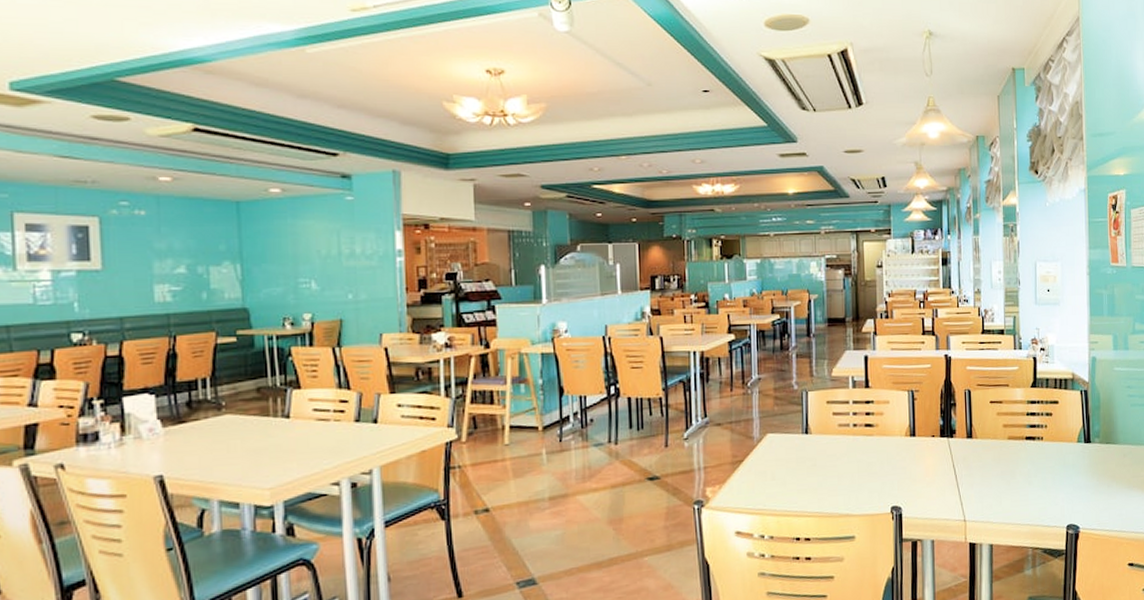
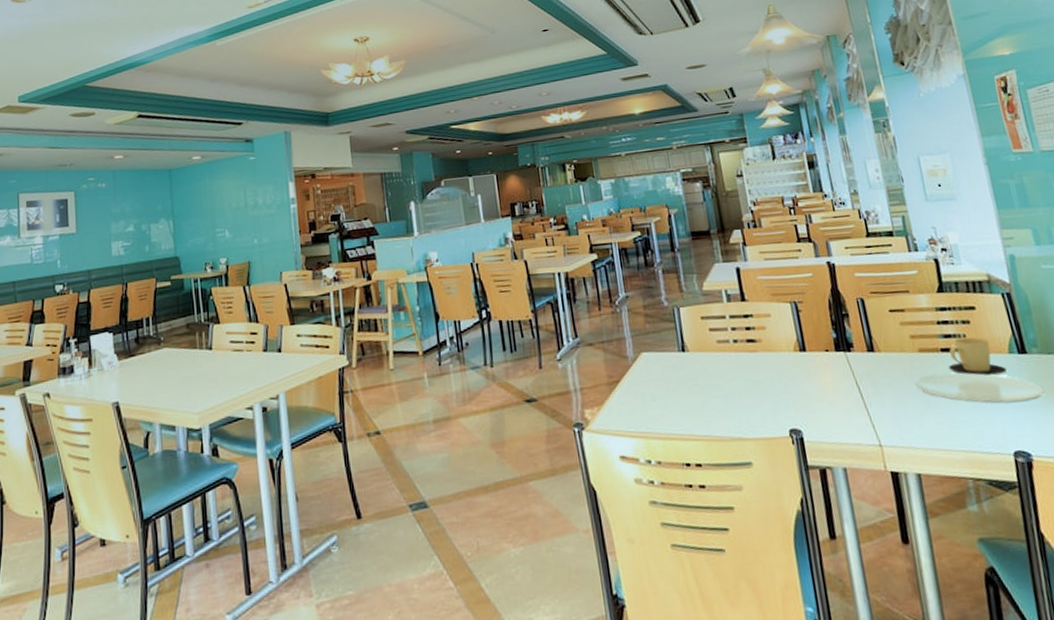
plate: none [1001,458,1098,485] -> present [915,372,1045,404]
cup: none [1030,427,1073,461] -> present [949,337,1007,376]

